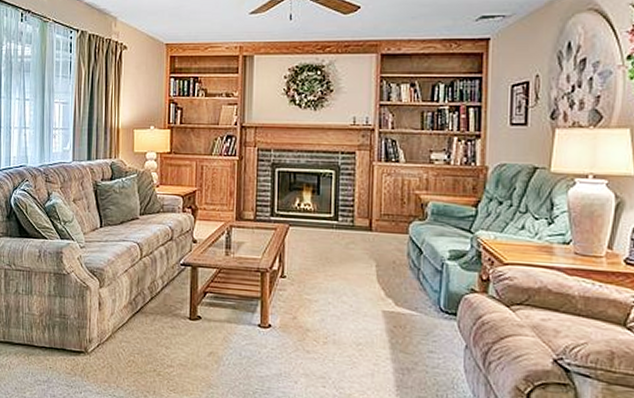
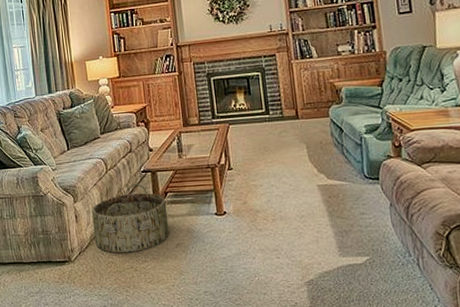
basket: none [117,276,204,354] -> present [91,183,169,254]

